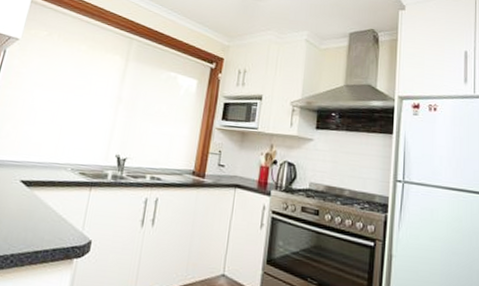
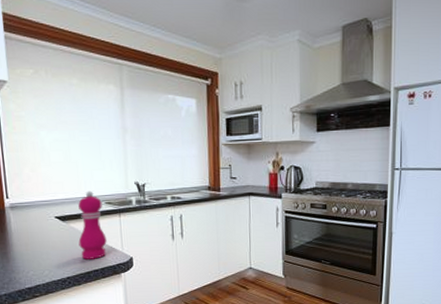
pepper mill: none [34,157,76,237] -> present [78,191,107,260]

